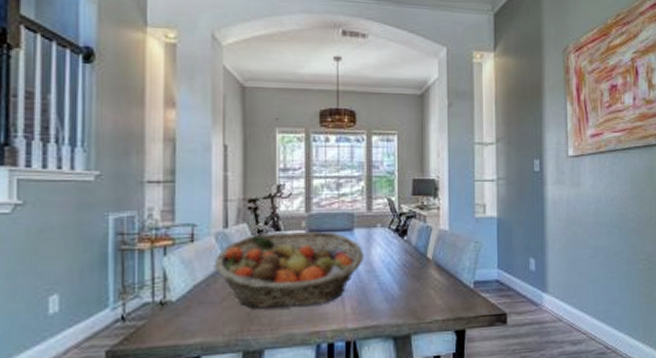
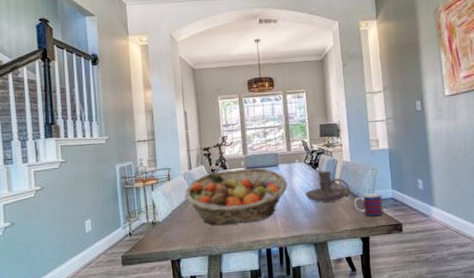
candle holder: none [386,240,446,281] -> present [305,170,350,202]
mug: none [449,273,485,304] -> present [353,193,384,217]

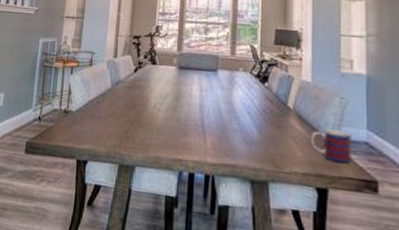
fruit basket: present [184,168,288,225] -> none [104,65,226,134]
candle holder: present [305,170,350,202] -> none [246,87,307,130]

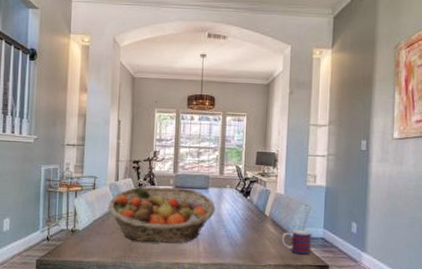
fruit basket: none [104,65,226,134] -> present [107,187,216,243]

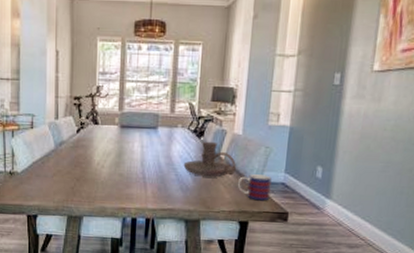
fruit basket: present [107,187,216,243] -> none [47,126,165,187]
candle holder: none [232,200,280,232] -> present [183,141,236,177]

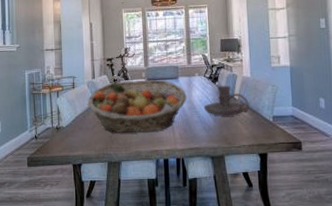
fruit basket: none [47,126,165,187] -> present [87,80,187,133]
mug: present [237,174,272,201] -> none [252,110,283,134]

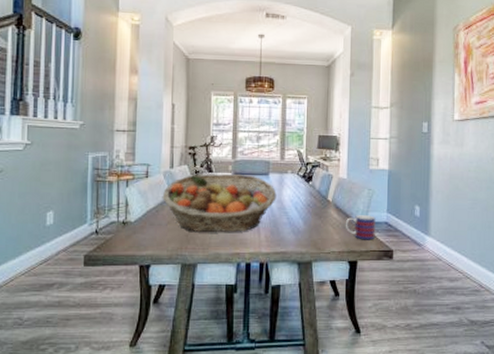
candle holder: present [204,85,249,116] -> none [294,185,343,218]
mug: none [252,110,283,134] -> present [345,215,376,240]

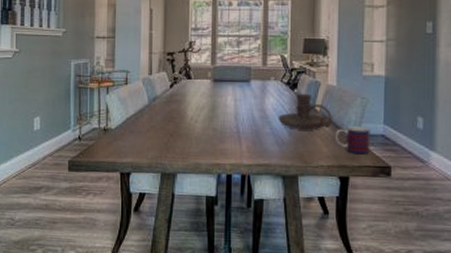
fruit basket: present [162,174,277,232] -> none [141,80,259,142]
candle holder: none [294,185,343,218] -> present [278,93,332,129]

